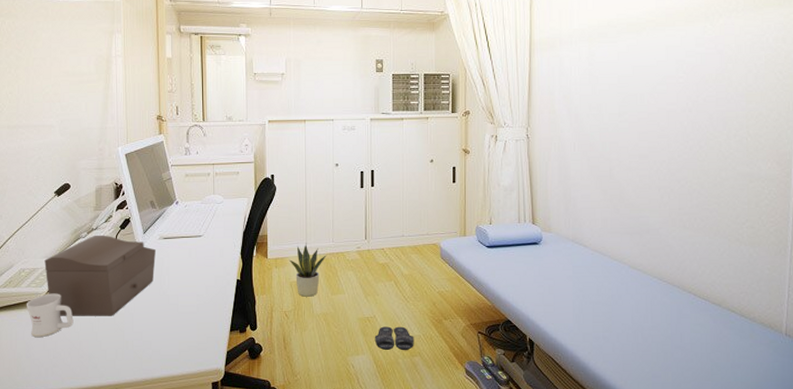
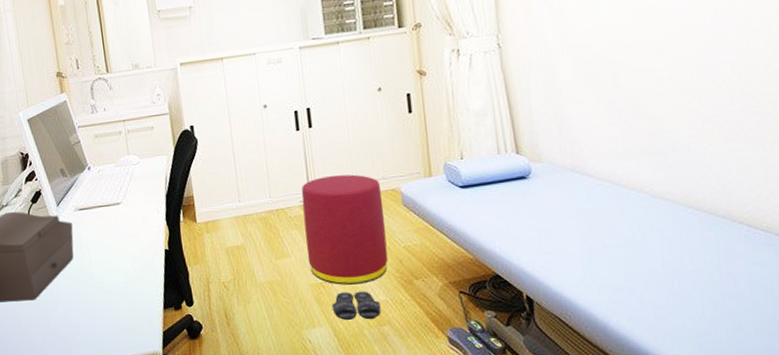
potted plant: present [289,243,327,297] -> none [222,201,265,264]
stool: none [358,229,425,320] -> present [301,174,388,285]

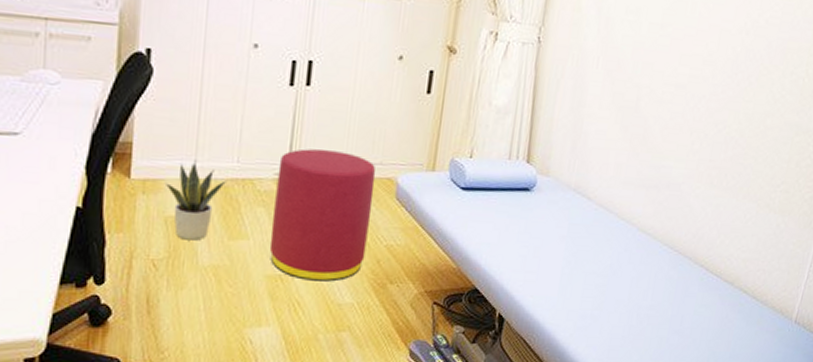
potted plant: none [222,201,265,264] -> present [166,160,226,241]
slippers: present [331,291,381,320] -> none [286,288,344,322]

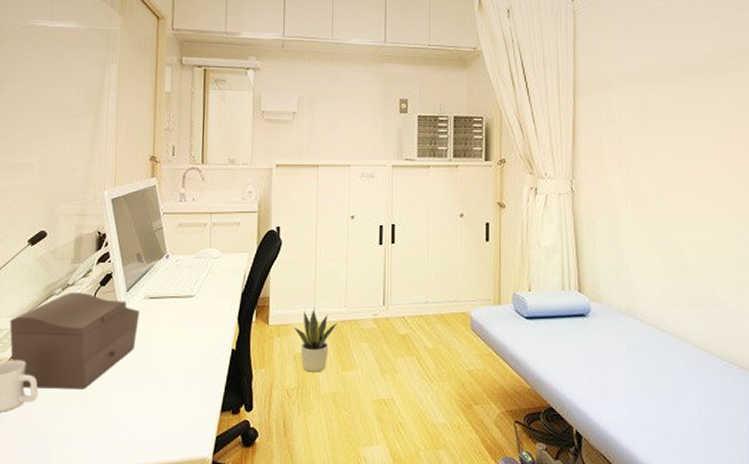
stool: present [269,149,376,282] -> none [374,293,453,404]

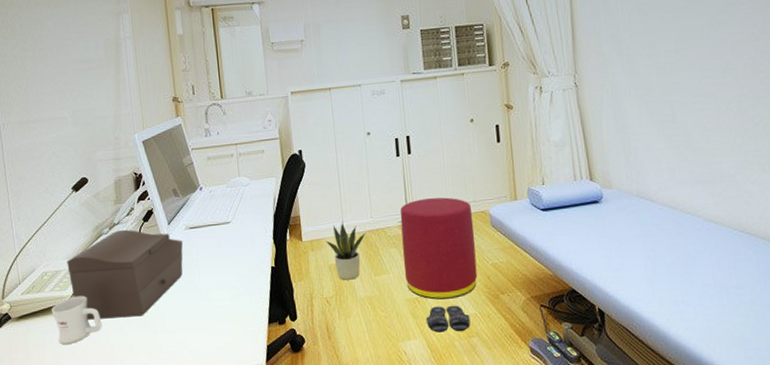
stool: none [374,293,453,404] -> present [400,197,478,300]
slippers: none [391,411,439,441] -> present [425,305,470,332]

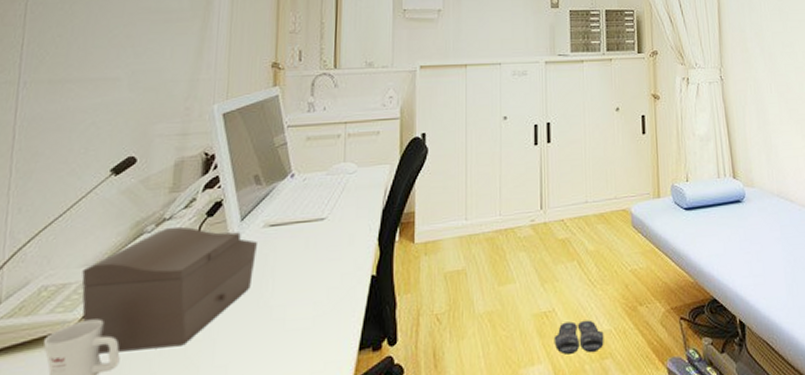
potted plant: present [326,221,366,280] -> none [444,219,492,292]
stool: present [400,197,478,300] -> none [532,193,615,314]

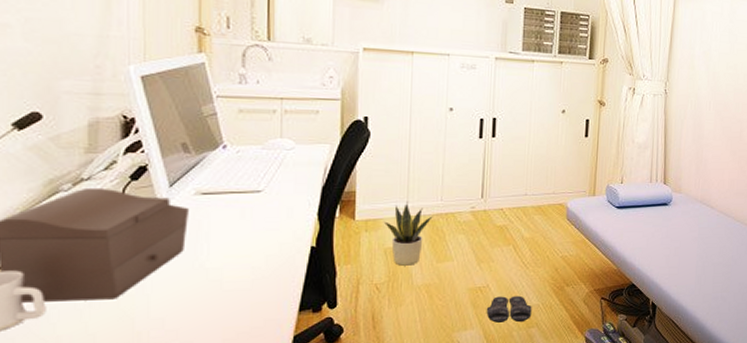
potted plant: none [444,219,492,292] -> present [384,202,433,266]

